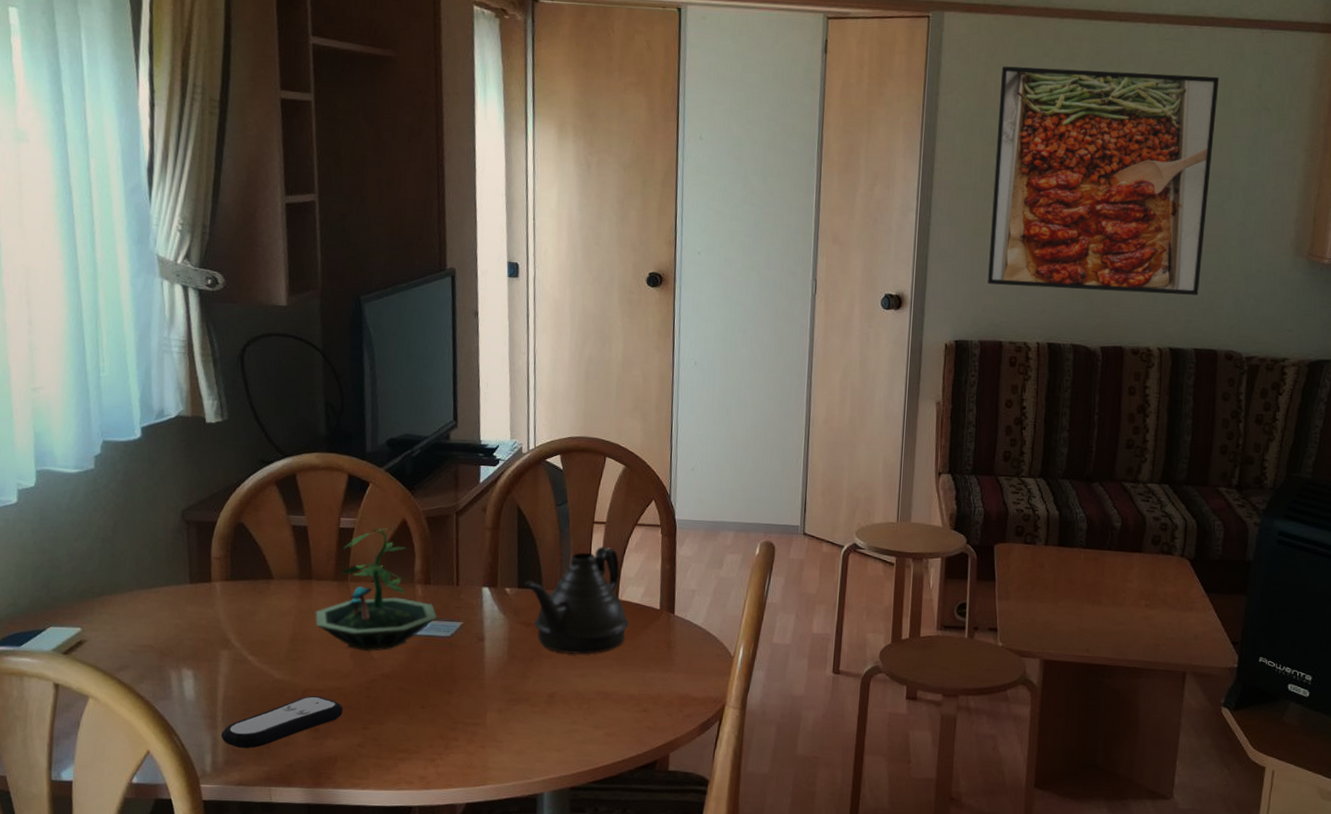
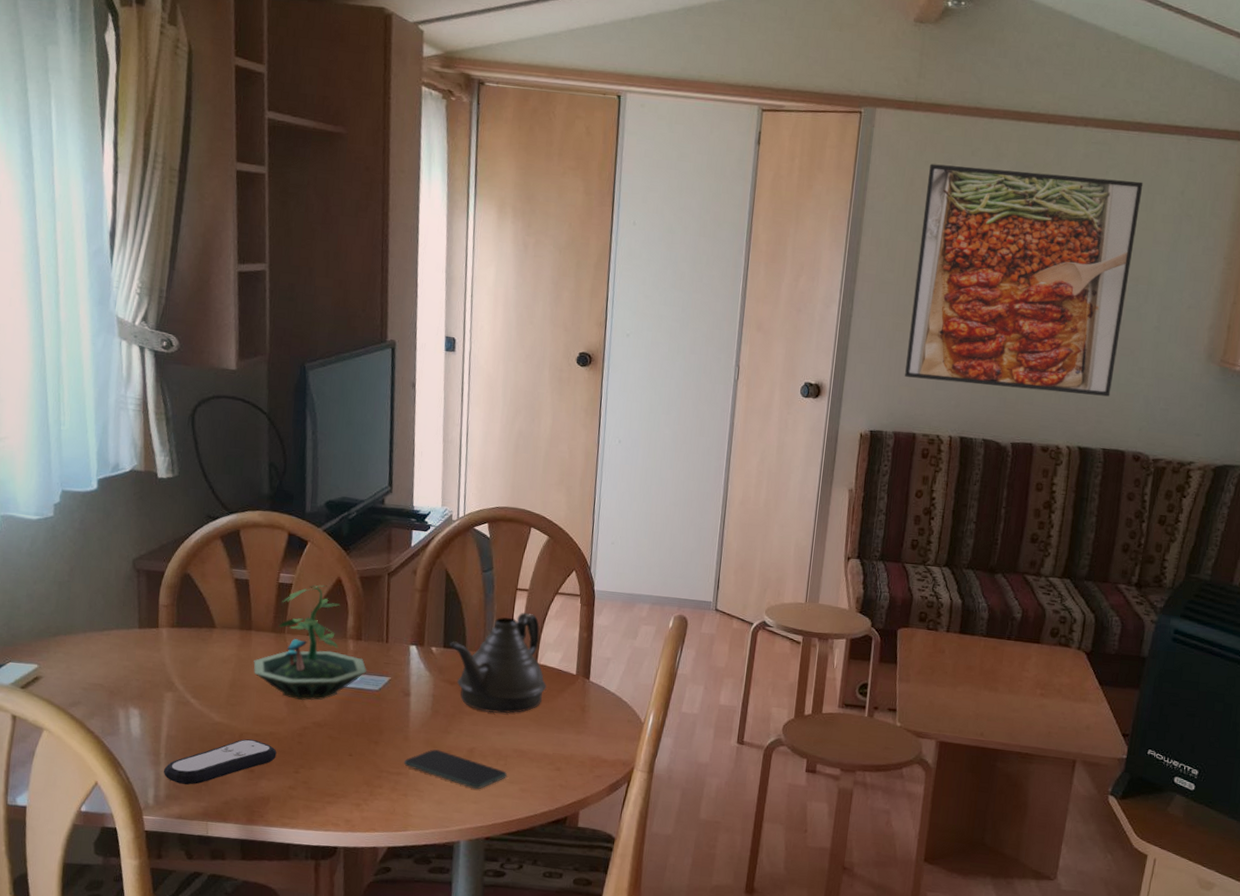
smartphone: none [480,696,591,737] -> present [403,749,507,790]

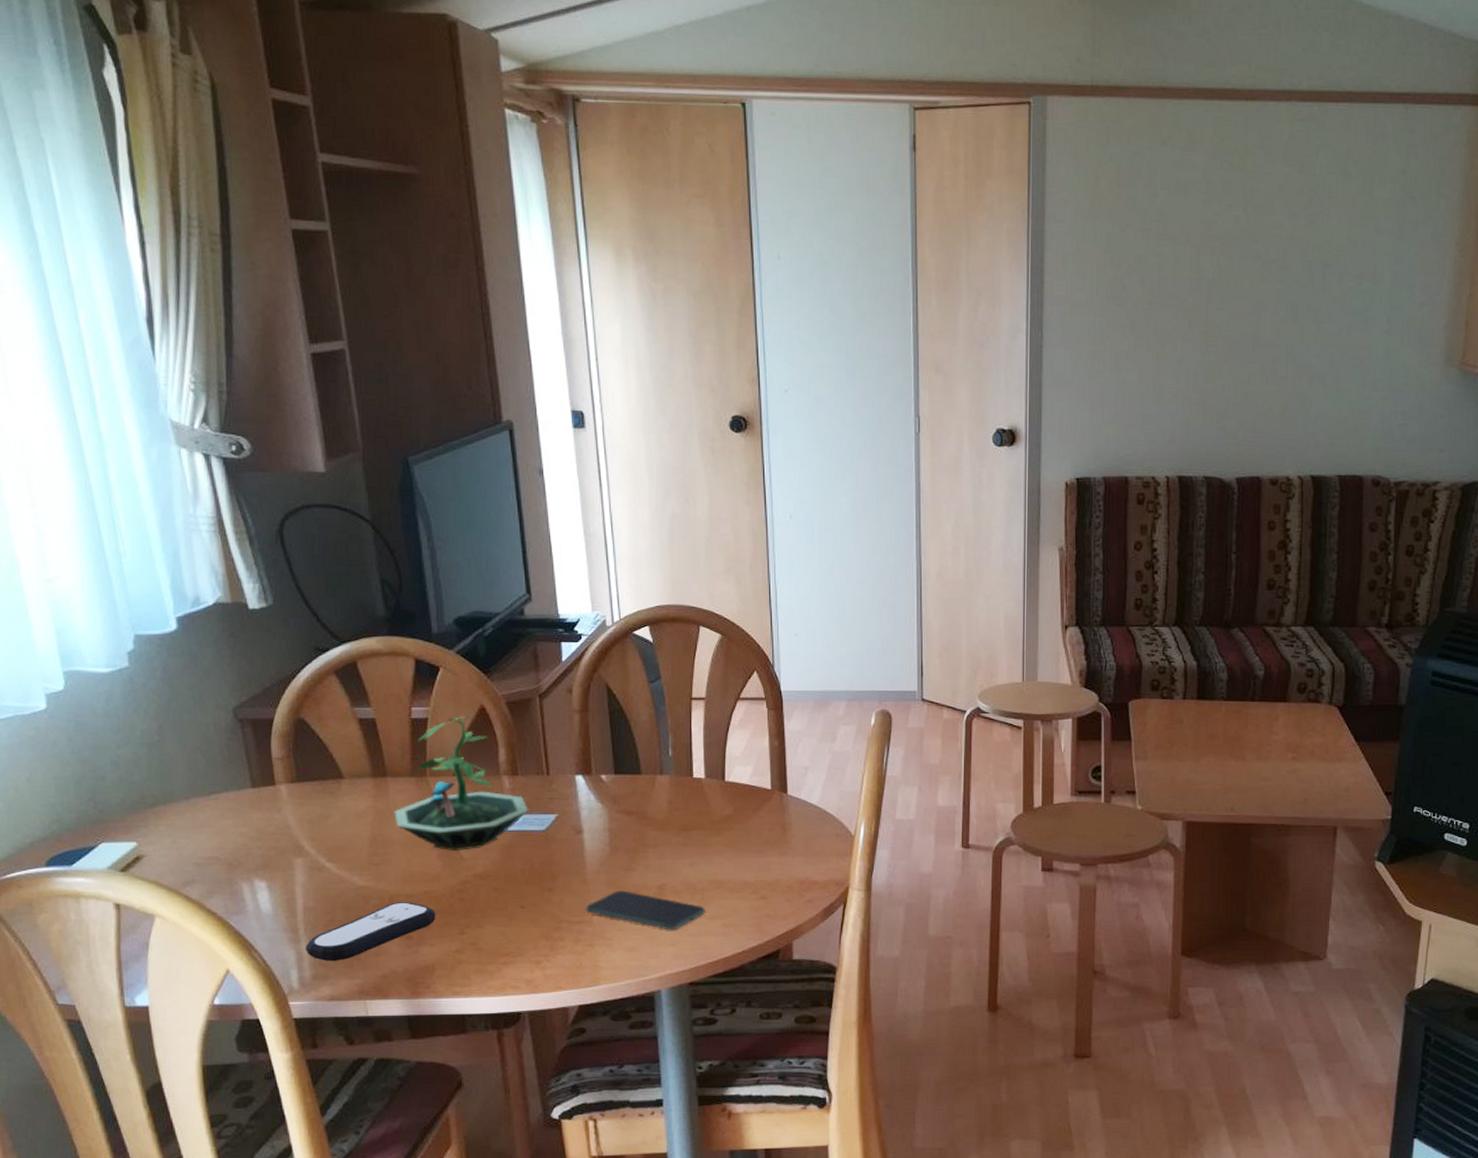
teapot: present [449,612,547,714] -> none [621,724,739,843]
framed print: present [905,163,1144,397] -> none [1110,158,1359,416]

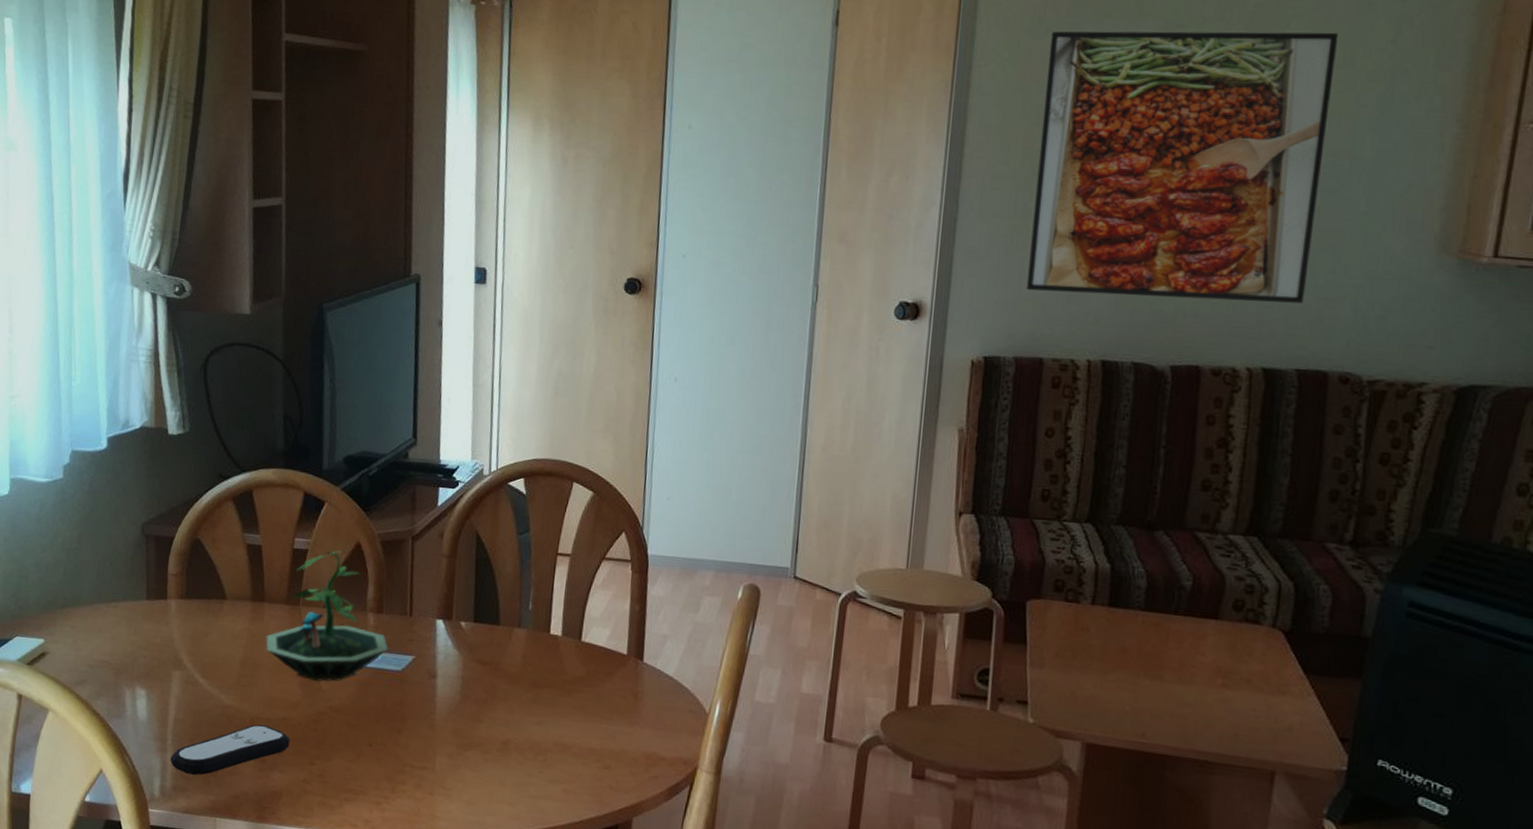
smartphone: present [585,890,705,930] -> none [429,740,547,789]
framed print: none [1110,158,1359,416] -> present [1027,31,1339,303]

